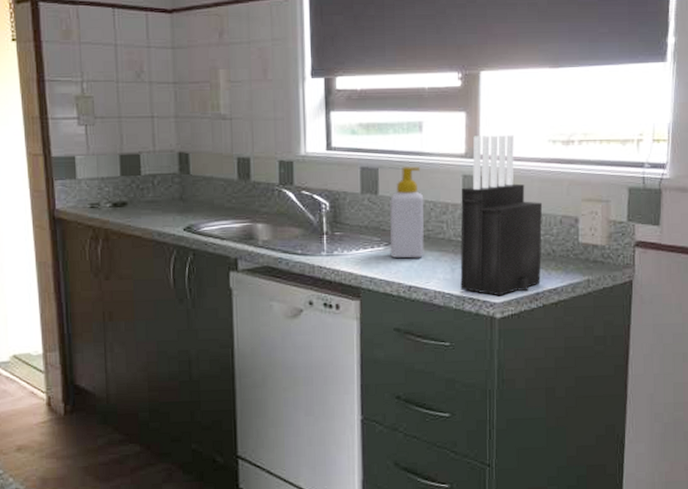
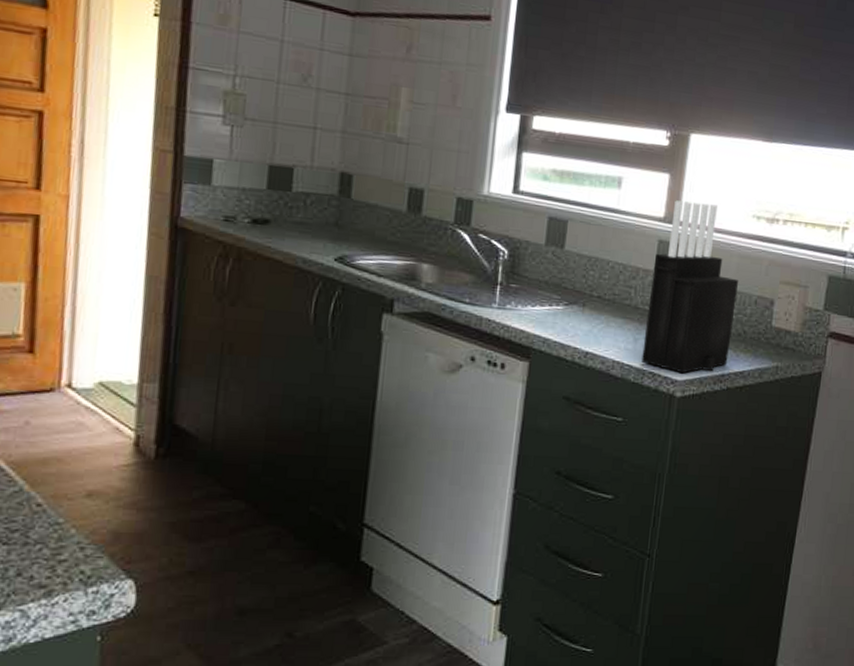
soap bottle: present [390,165,425,259] -> none [569,222,614,323]

